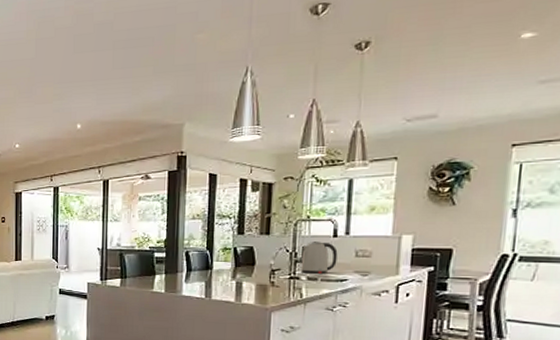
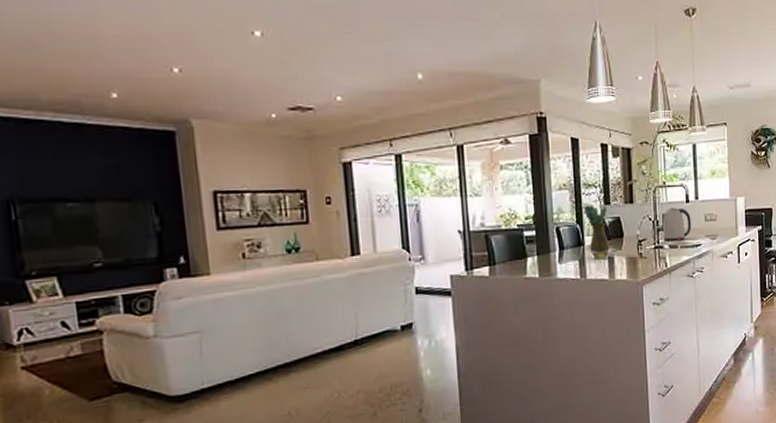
vase: none [214,231,240,283] -> present [582,202,610,259]

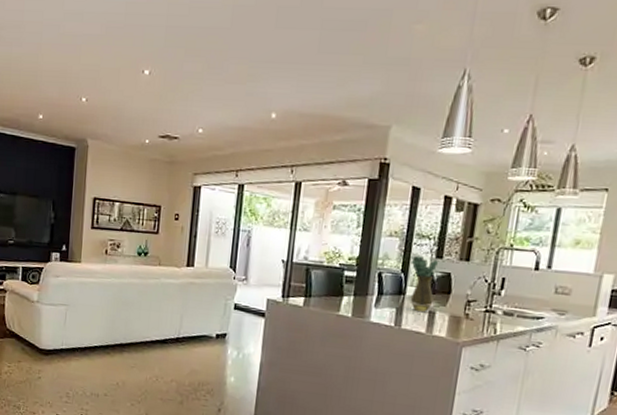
kettle: present [662,208,691,242] -> none [497,273,538,311]

